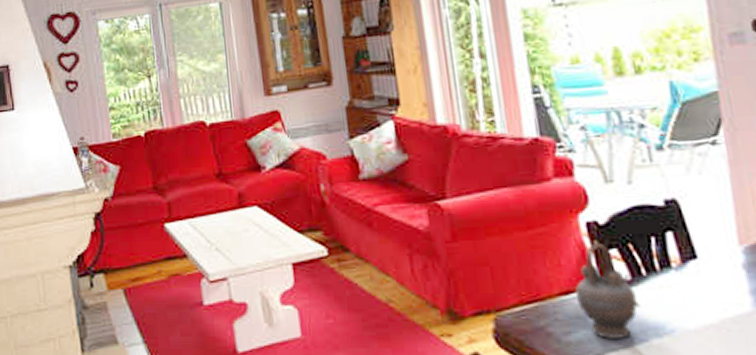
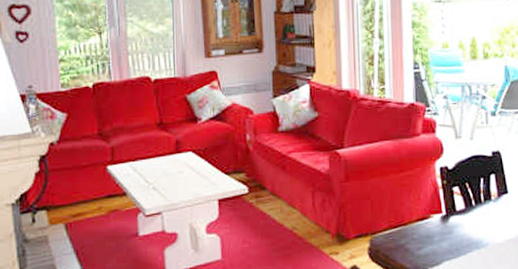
teapot: present [574,242,641,340] -> none [427,182,469,252]

